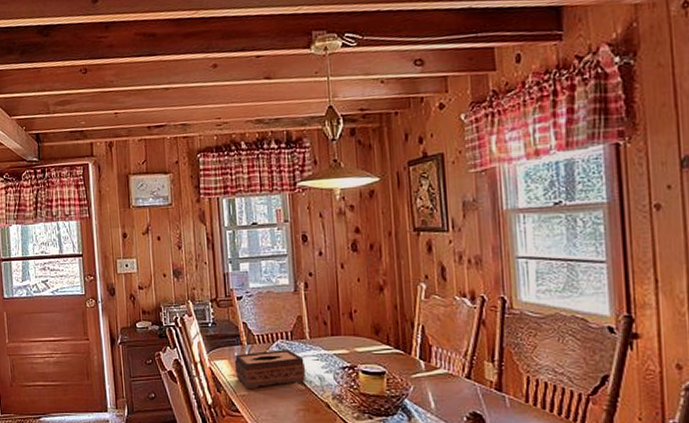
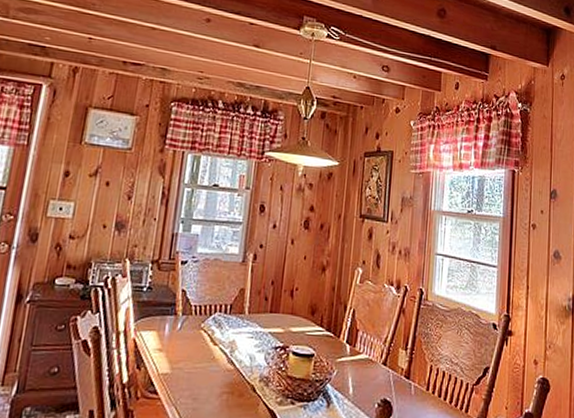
tissue box: present [234,350,305,390] -> none [161,323,239,368]

